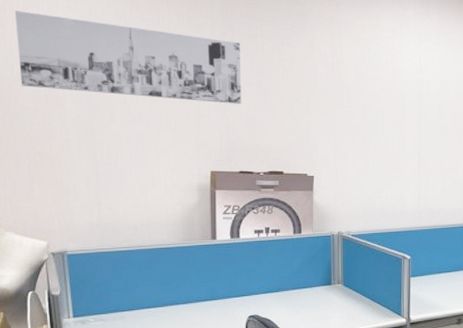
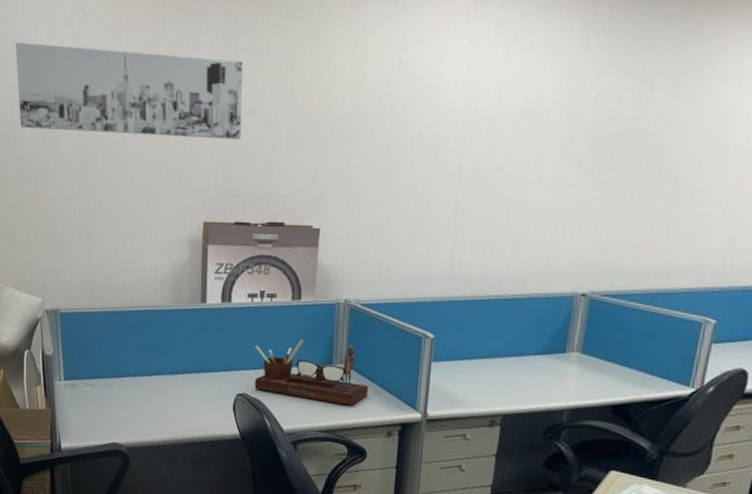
desk organizer: none [263,265,363,318] -> present [254,338,369,406]

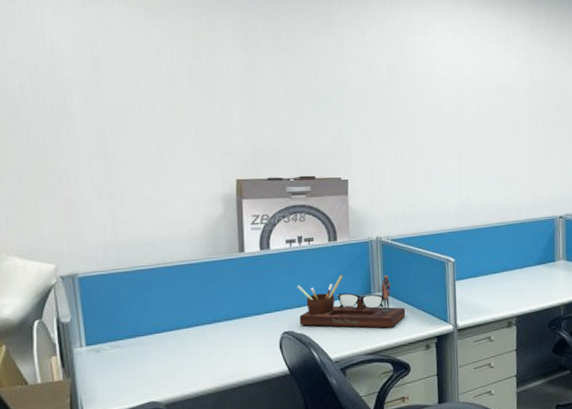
wall art: present [15,42,243,140] -> none [15,19,268,108]

